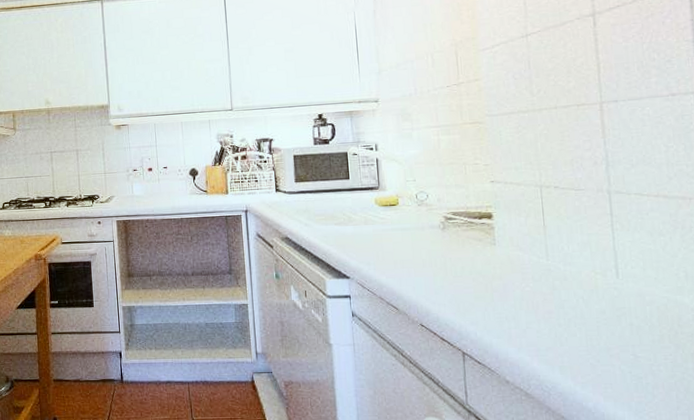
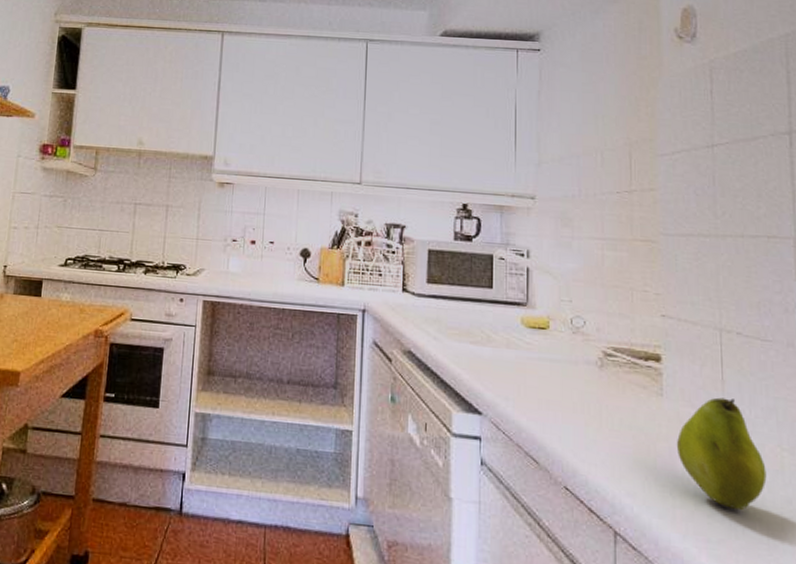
fruit: none [508,239,584,324] -> present [676,397,767,511]

